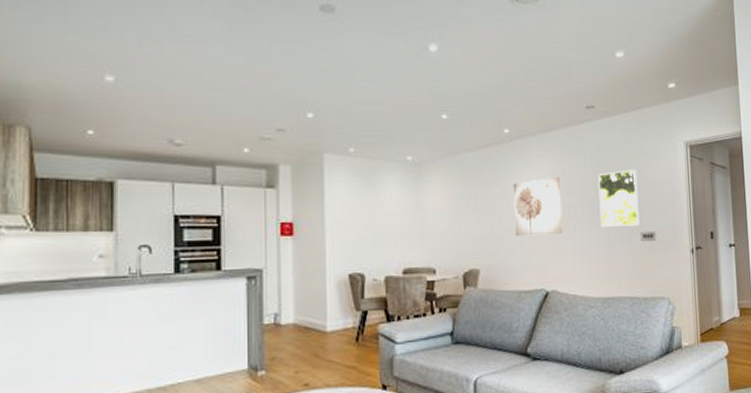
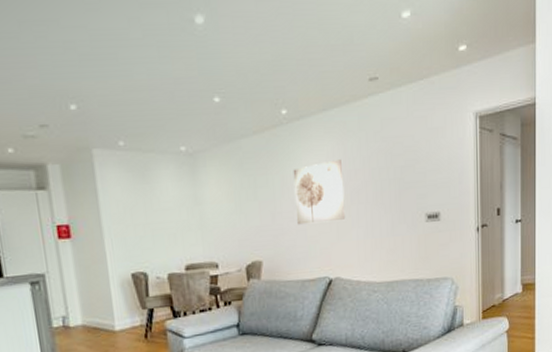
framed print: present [598,169,640,228] -> none [382,146,425,211]

